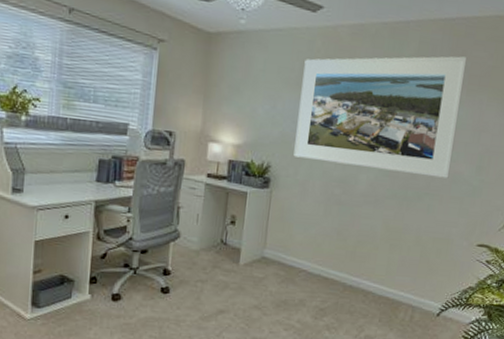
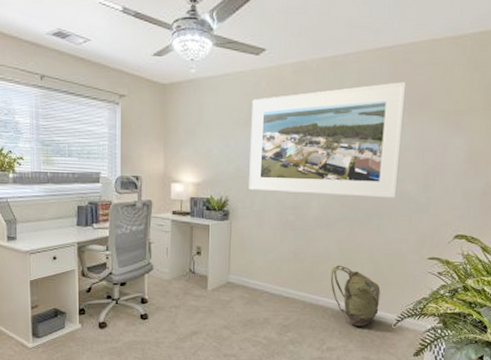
backpack: none [373,246,426,314] -> present [330,265,381,326]

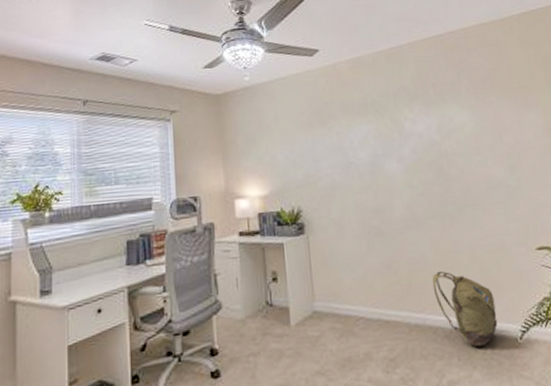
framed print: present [249,82,407,198] -> none [313,66,484,196]

